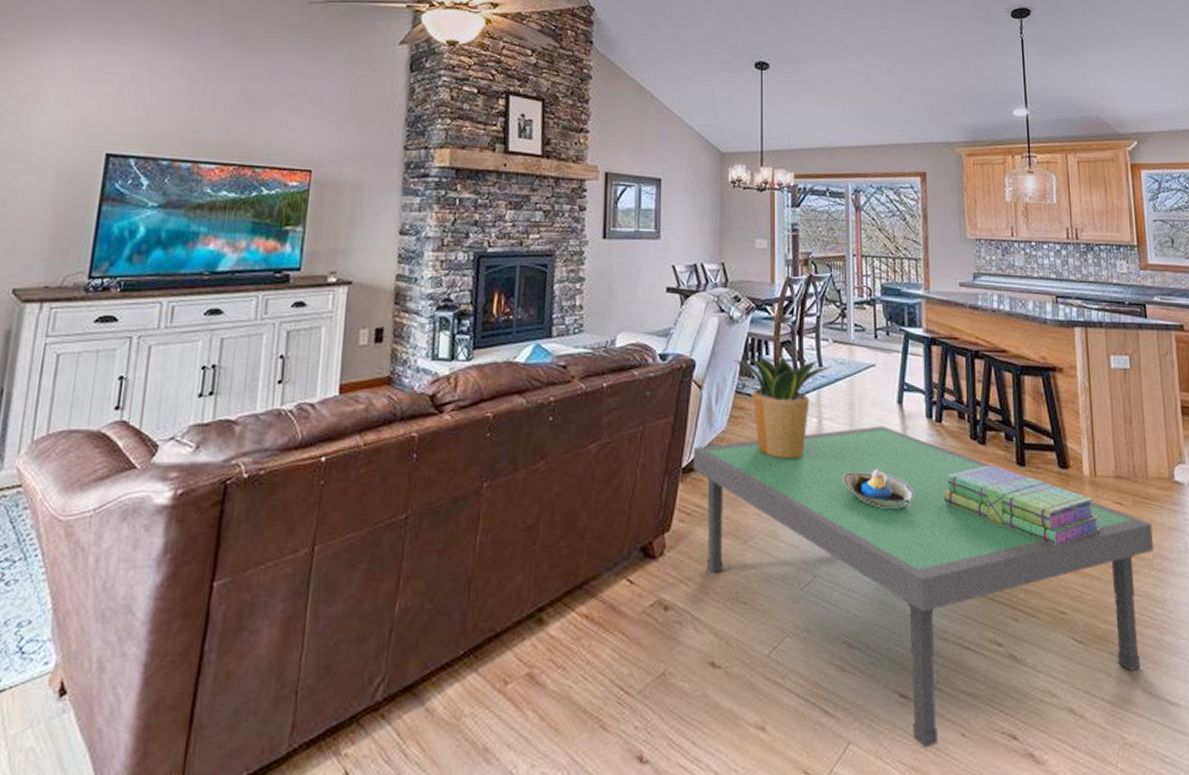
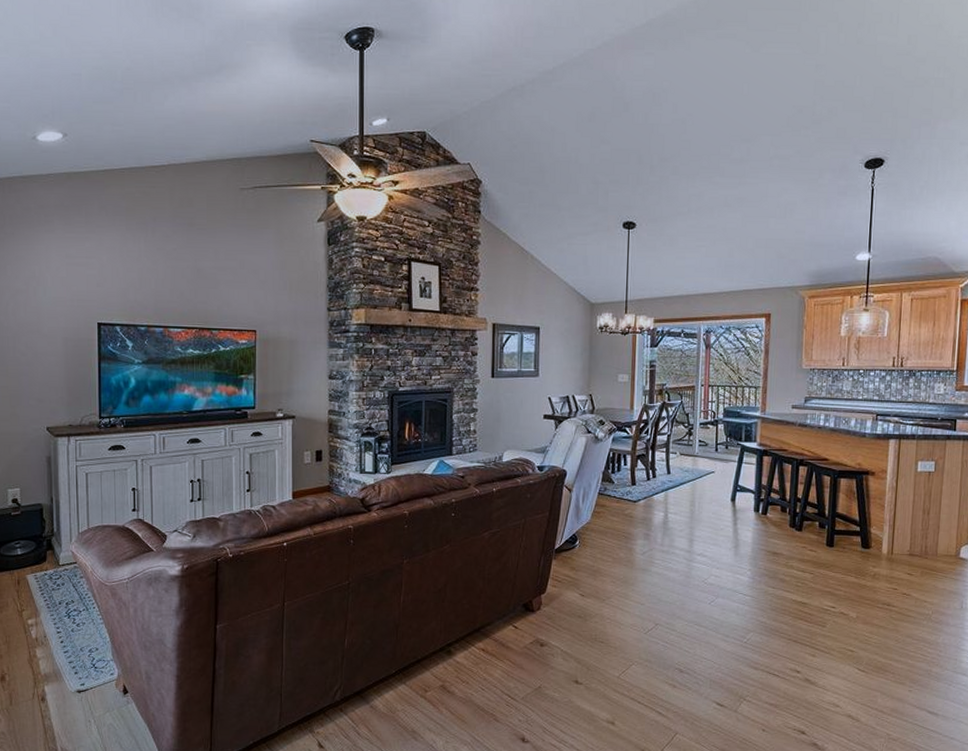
coffee table: present [694,426,1153,749] -> none [564,518,935,738]
potted plant: present [733,354,833,460] -> none [597,464,679,543]
decorative bowl: present [843,469,914,509] -> none [682,549,739,578]
stack of books: present [943,465,1101,546] -> none [762,546,892,605]

